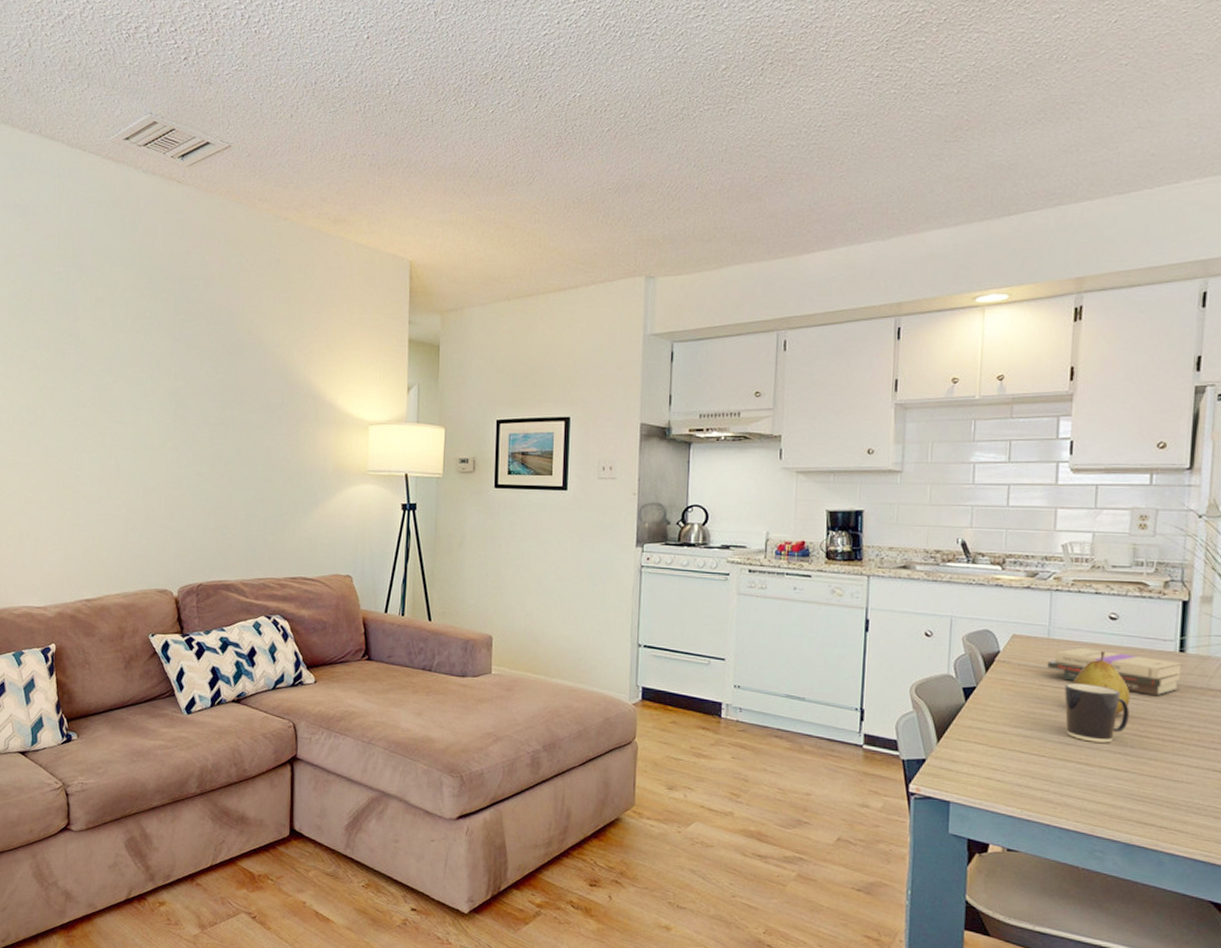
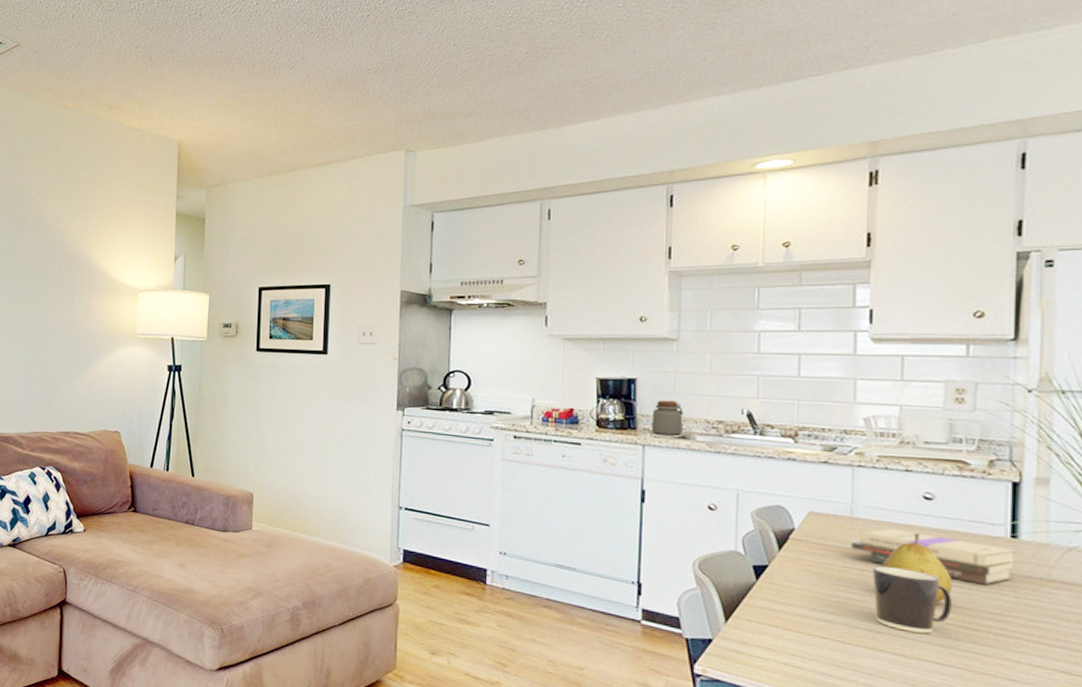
jar: none [875,531,905,565] -> present [651,400,683,435]

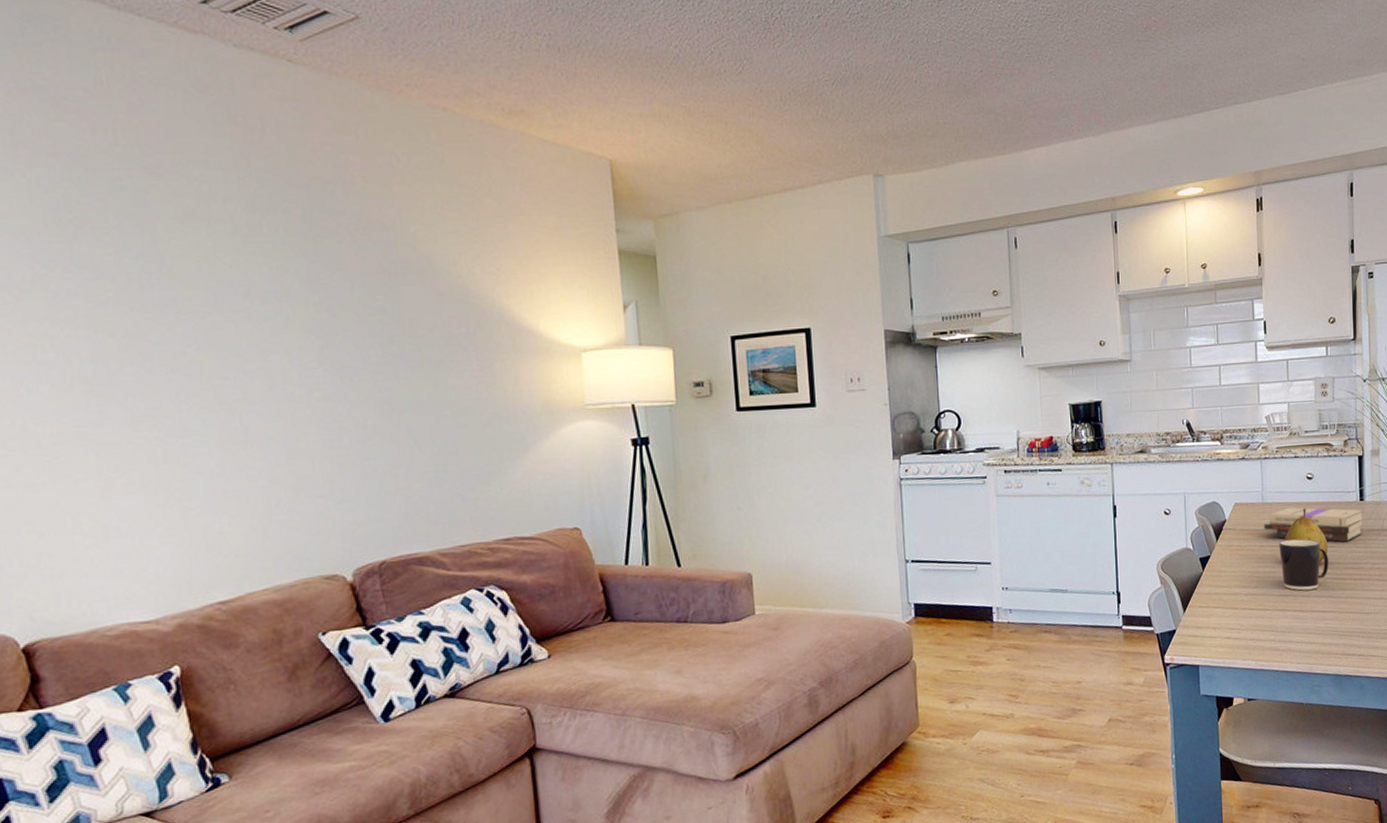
jar: present [651,400,683,435] -> none [1116,418,1141,452]

